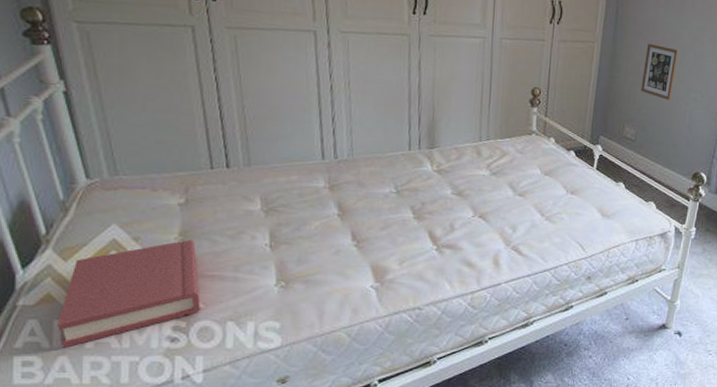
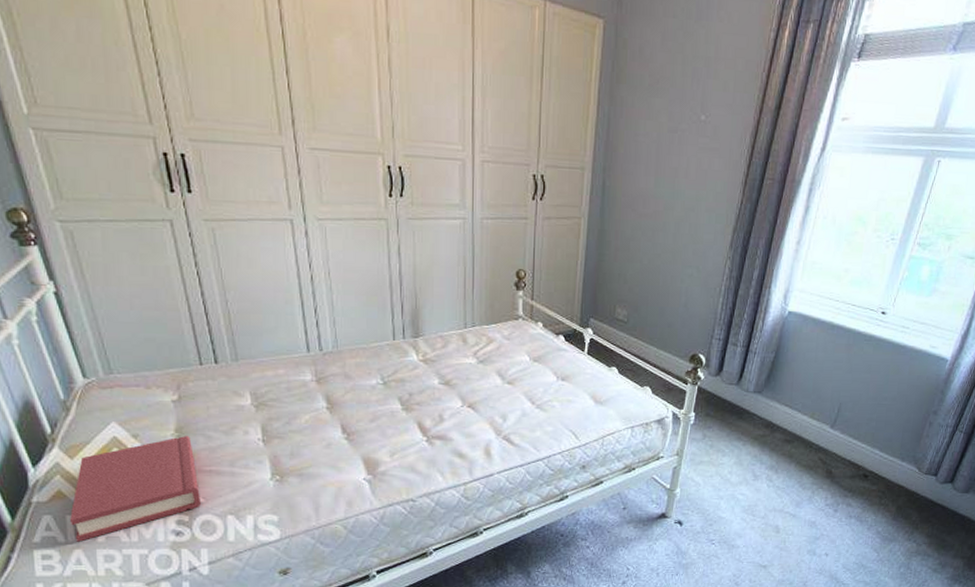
picture frame: present [640,43,679,100] -> none [632,216,672,278]

